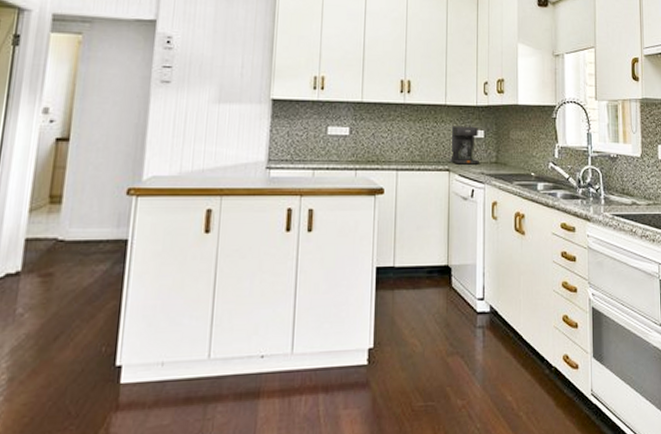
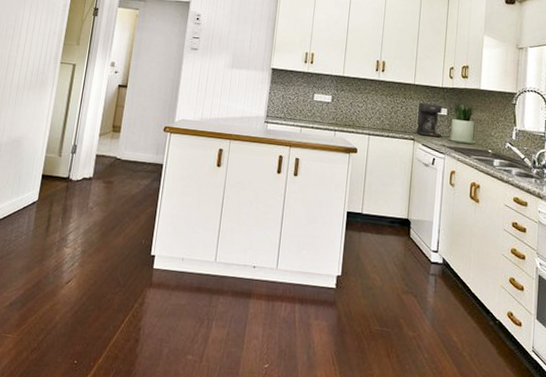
planter: none [487,123,517,169] -> present [448,103,476,145]

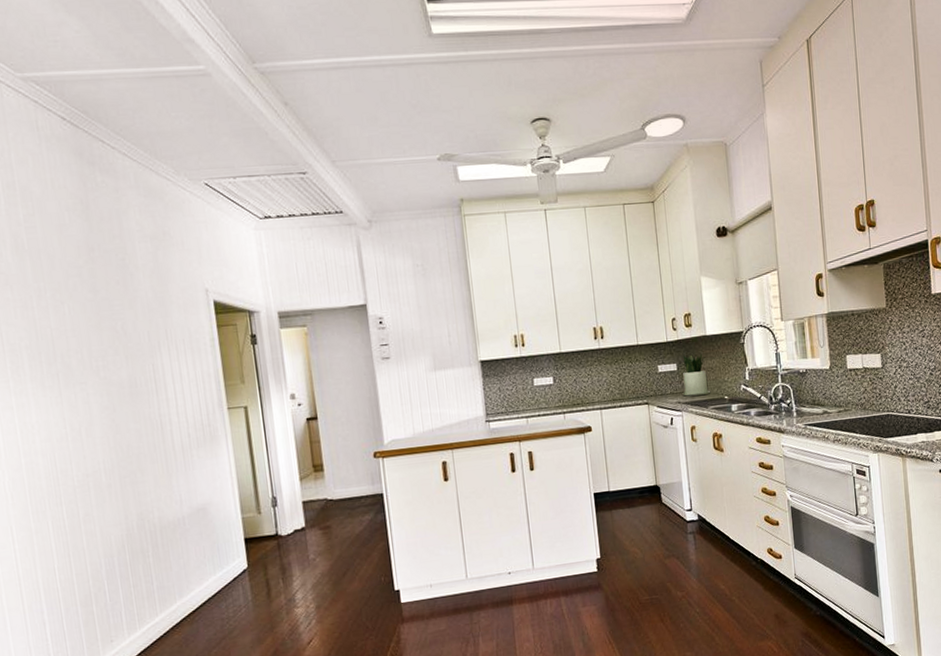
coffee maker: present [414,102,442,138] -> none [645,361,675,398]

